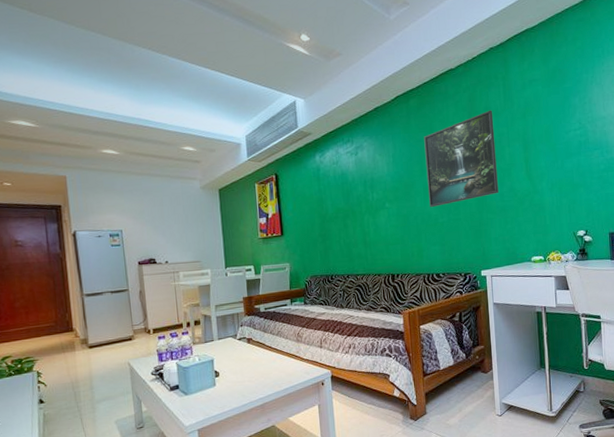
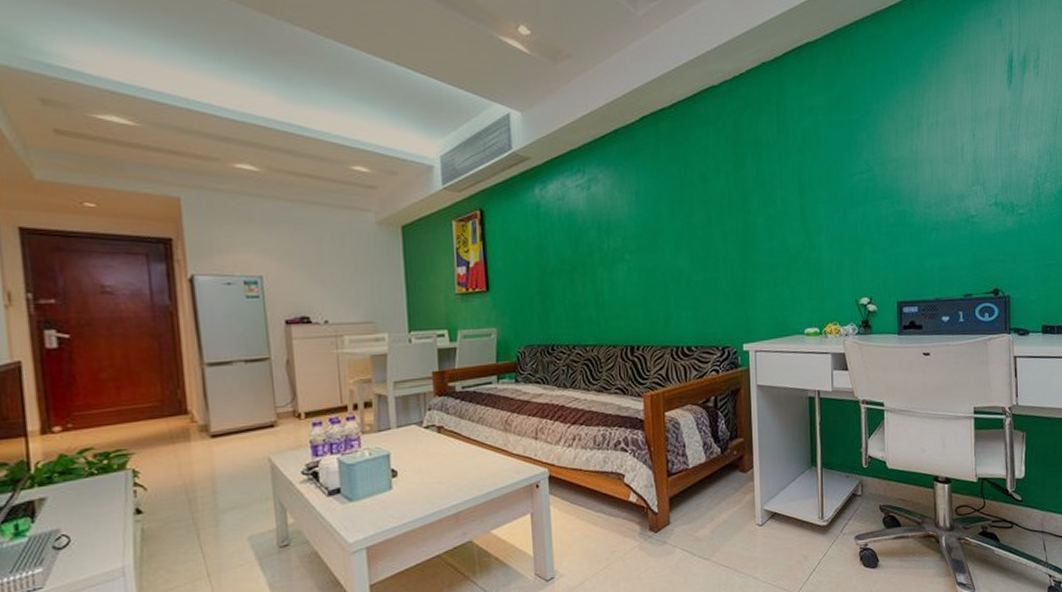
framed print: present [424,110,498,208] -> none [676,141,767,263]

